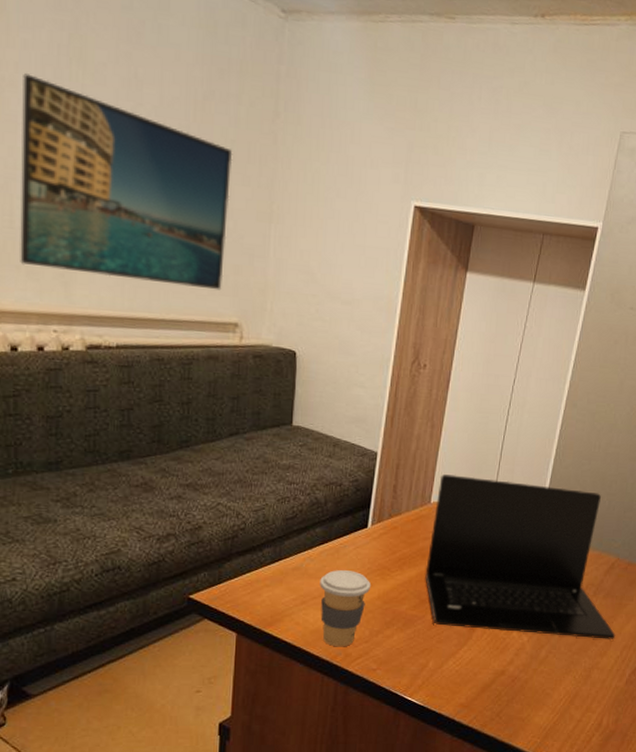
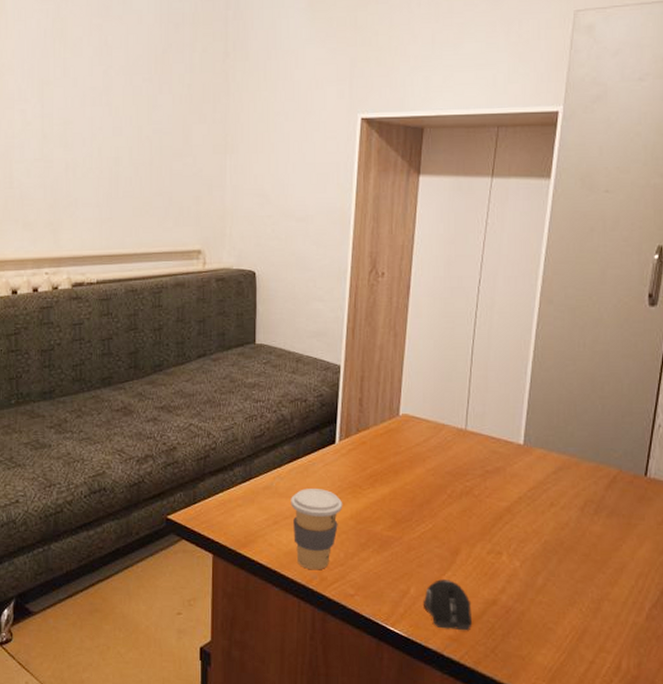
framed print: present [20,73,233,291] -> none [18,58,190,222]
laptop: present [425,473,616,639] -> none [399,383,627,566]
computer mouse: none [440,654,483,699] -> present [424,579,473,631]

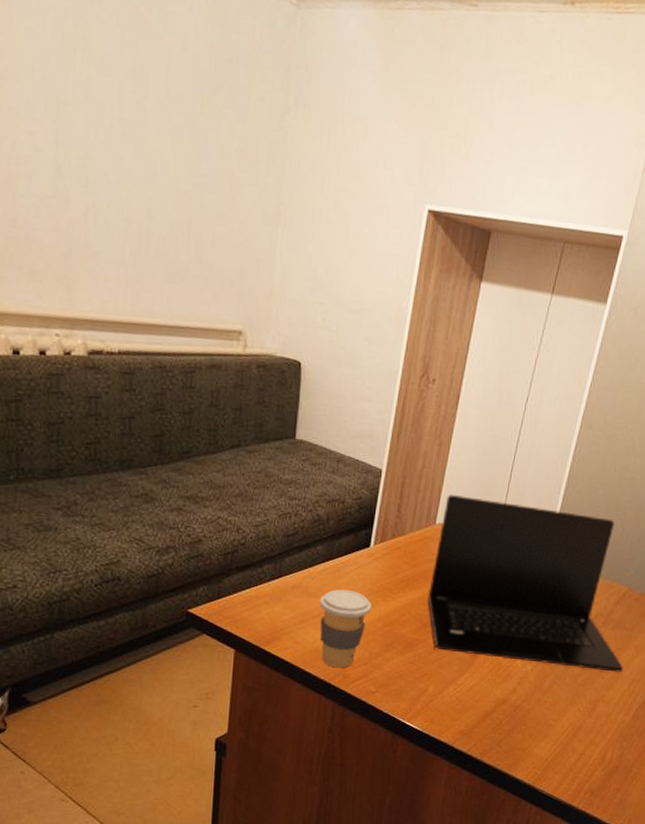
laptop: none [399,383,627,566] -> present [427,494,624,672]
computer mouse: present [424,579,473,631] -> none [440,680,484,726]

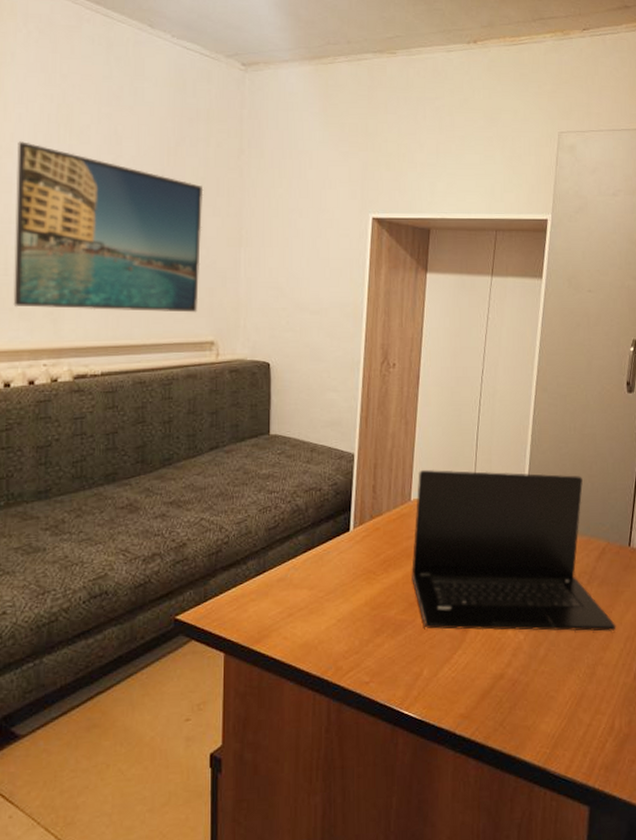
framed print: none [22,64,240,296] -> present [13,141,204,313]
coffee cup: present [319,589,372,668] -> none [306,577,358,661]

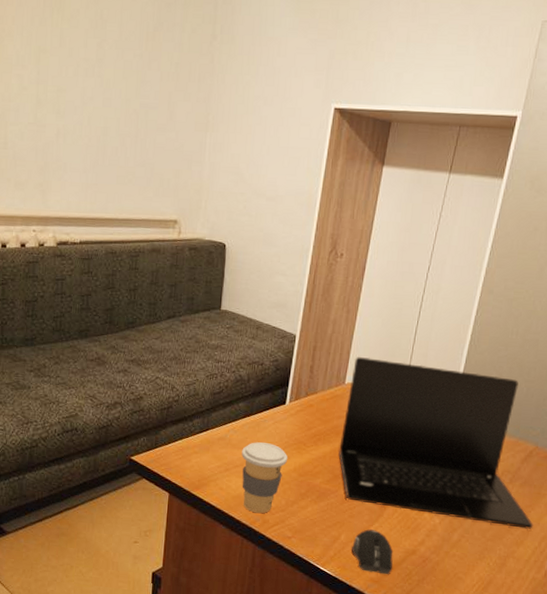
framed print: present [13,141,204,313] -> none [10,25,177,192]
coffee cup: none [306,577,358,661] -> present [241,442,288,514]
computer mouse: none [436,658,482,708] -> present [352,529,394,575]

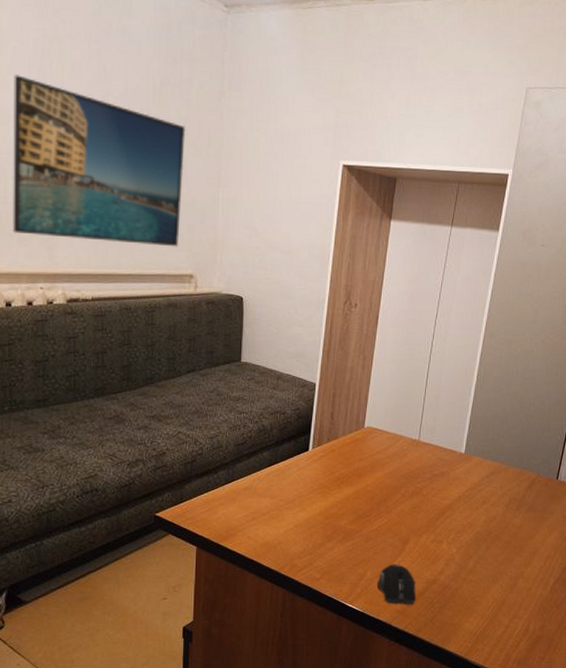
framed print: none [10,25,177,192] -> present [13,75,186,247]
coffee cup: present [241,442,288,514] -> none [268,489,314,559]
laptop: present [338,356,534,529] -> none [361,400,539,550]

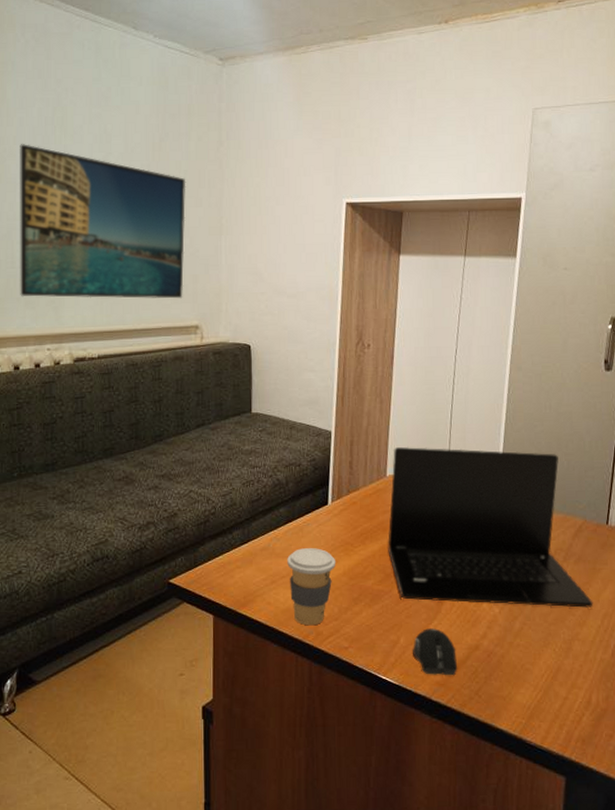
coffee cup: none [268,489,314,559] -> present [287,548,336,626]
laptop: none [361,400,539,550] -> present [388,446,594,608]

